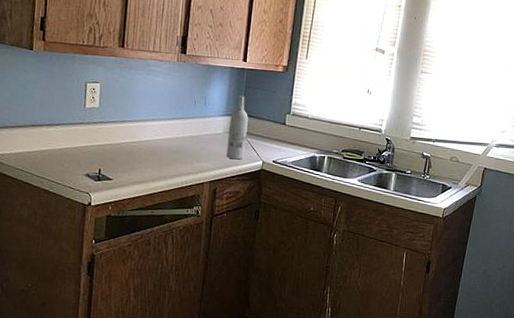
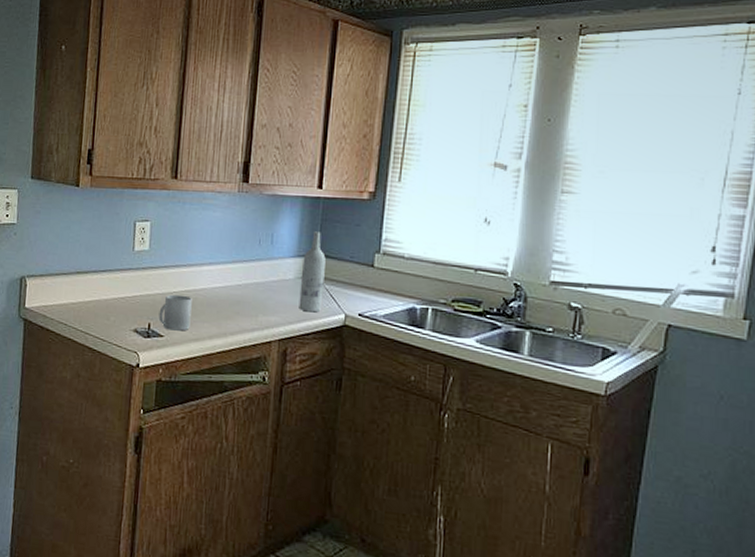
mug: none [108,145,138,175] -> present [158,294,192,331]

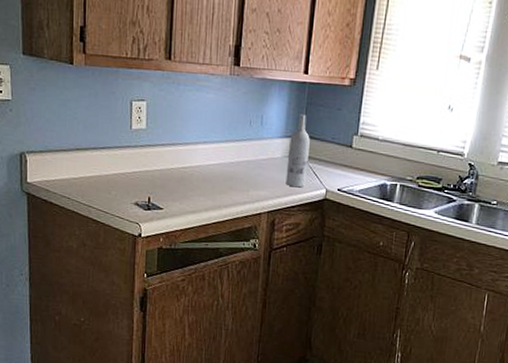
mug: present [158,294,192,331] -> none [158,170,189,204]

